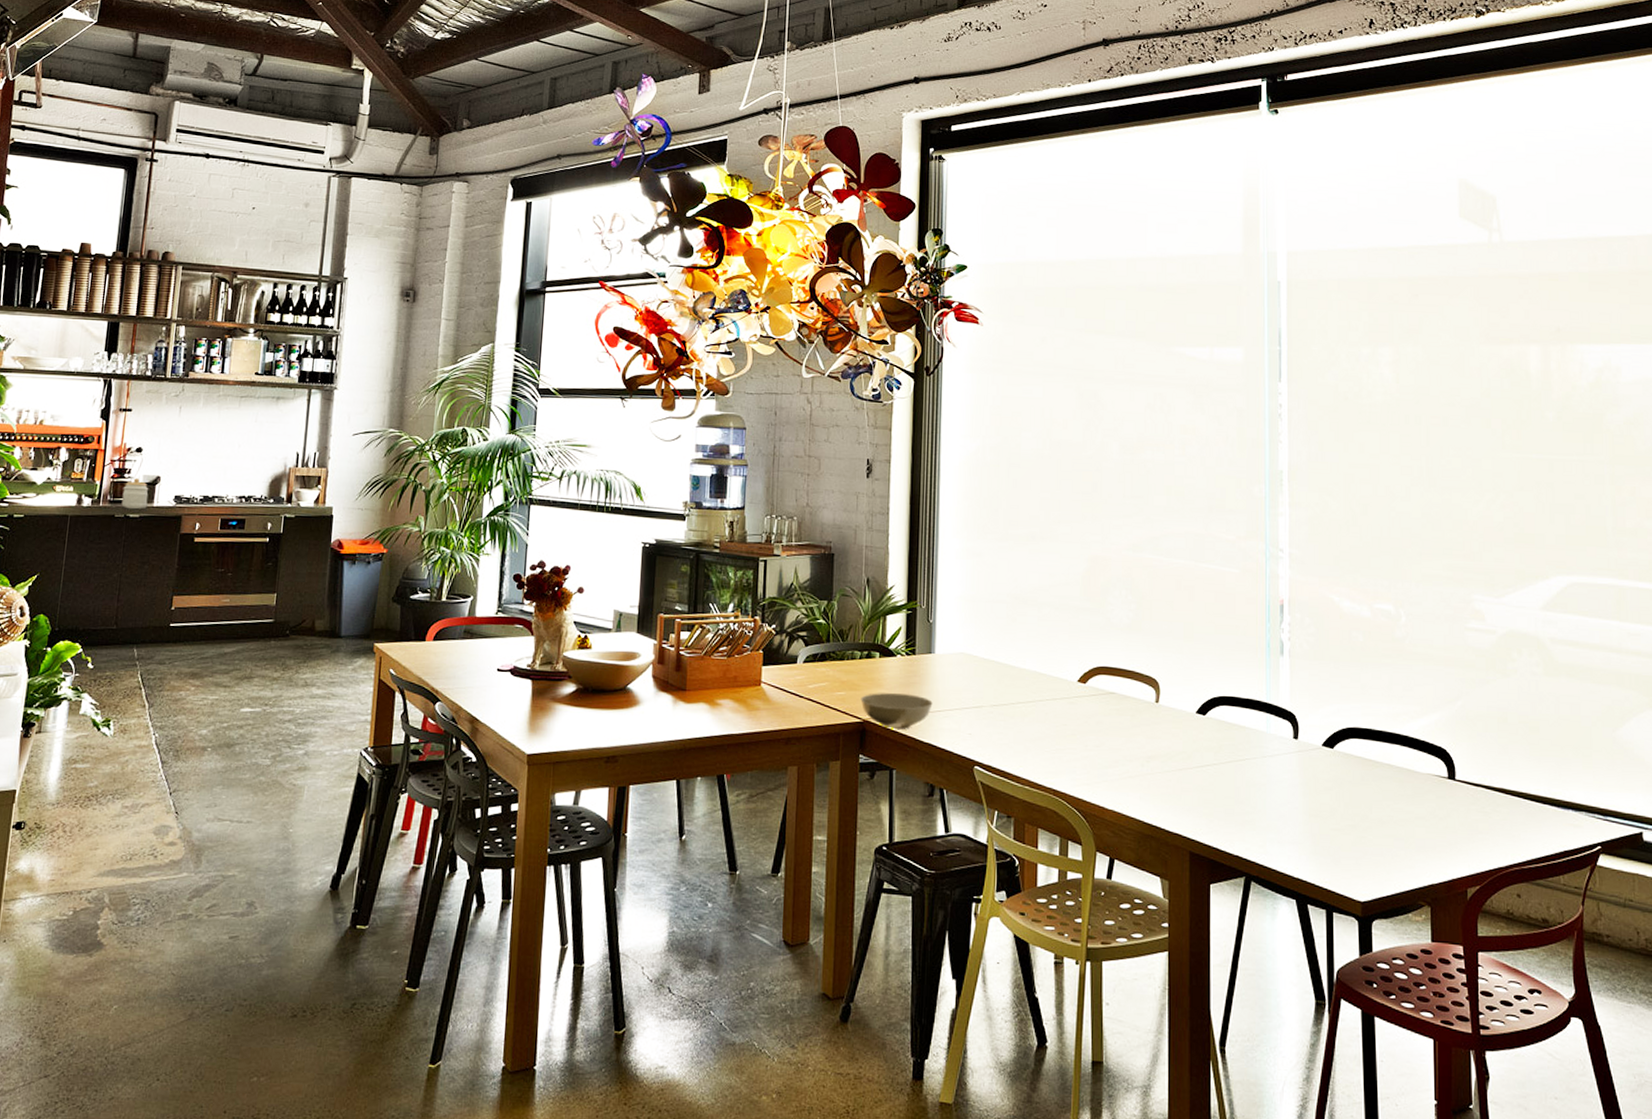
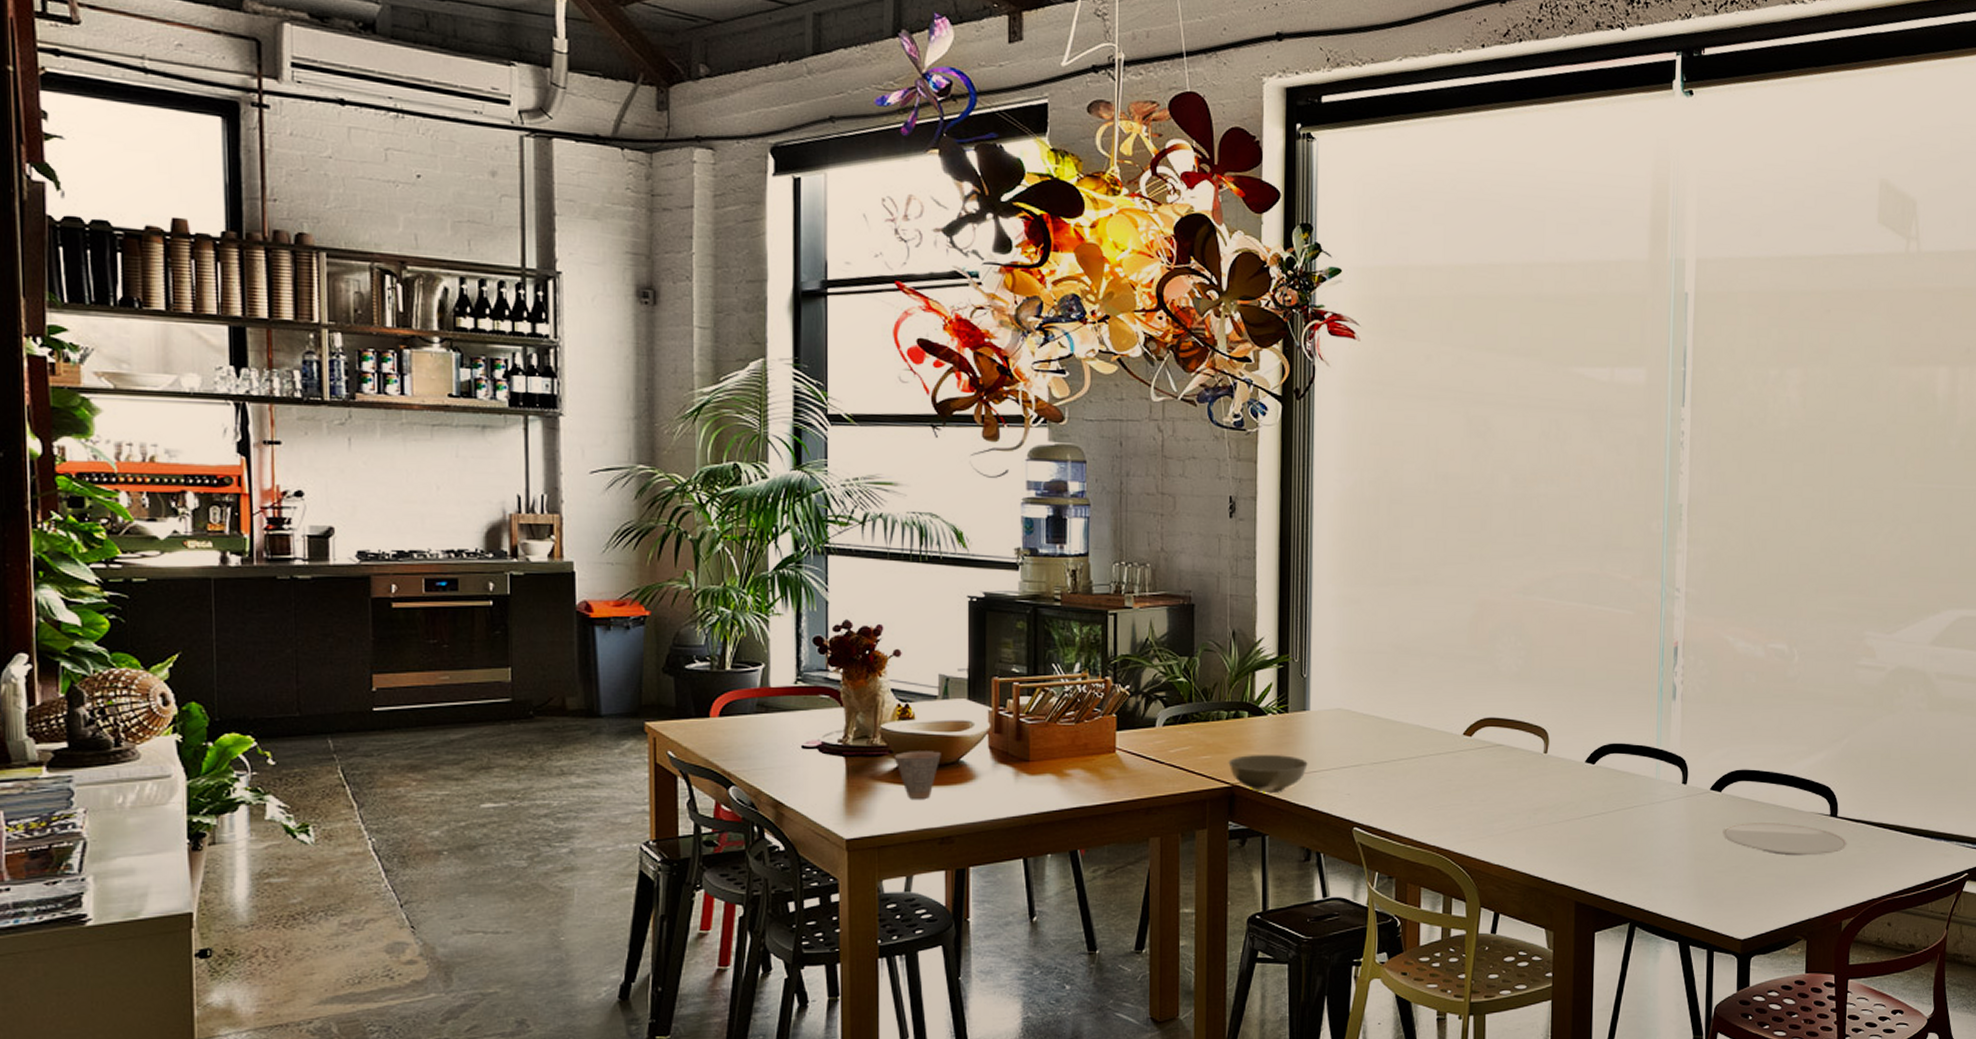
jar: present [121,478,149,510] -> none [283,530,321,570]
cup: none [572,677,612,721] -> present [894,751,941,799]
plate: none [1336,780,1467,818] -> present [1722,821,1847,856]

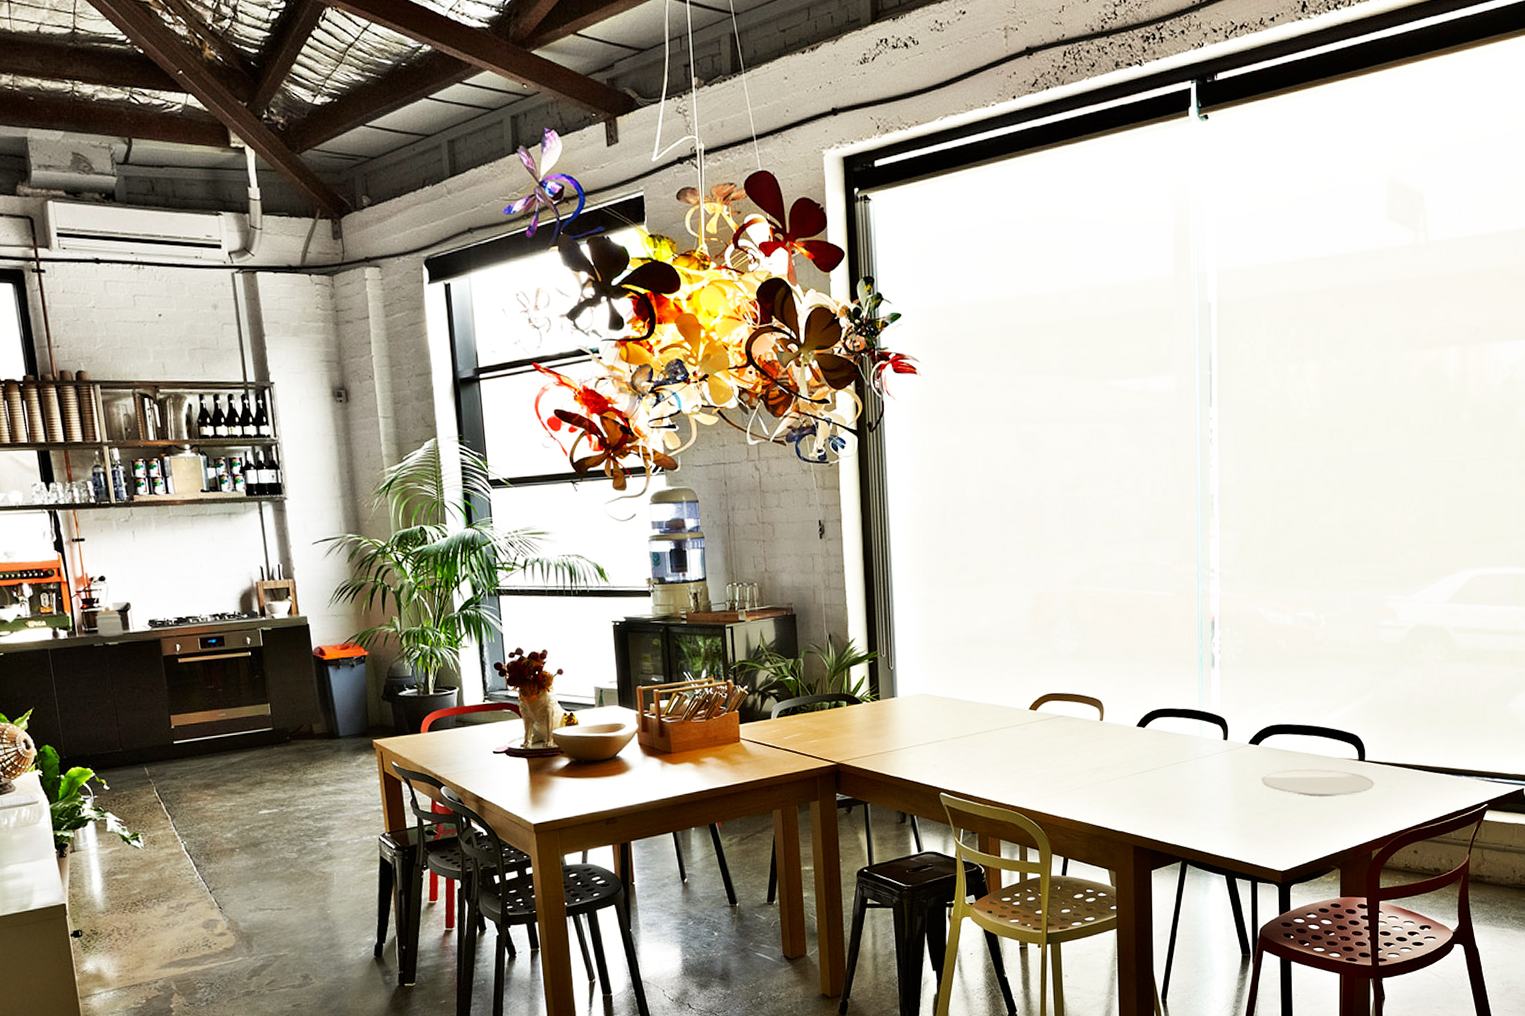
jar: none [283,530,321,570] -> present [95,607,124,638]
cup: present [894,751,941,799] -> none [565,749,602,789]
bowl: present [1228,755,1308,792] -> none [832,736,899,768]

